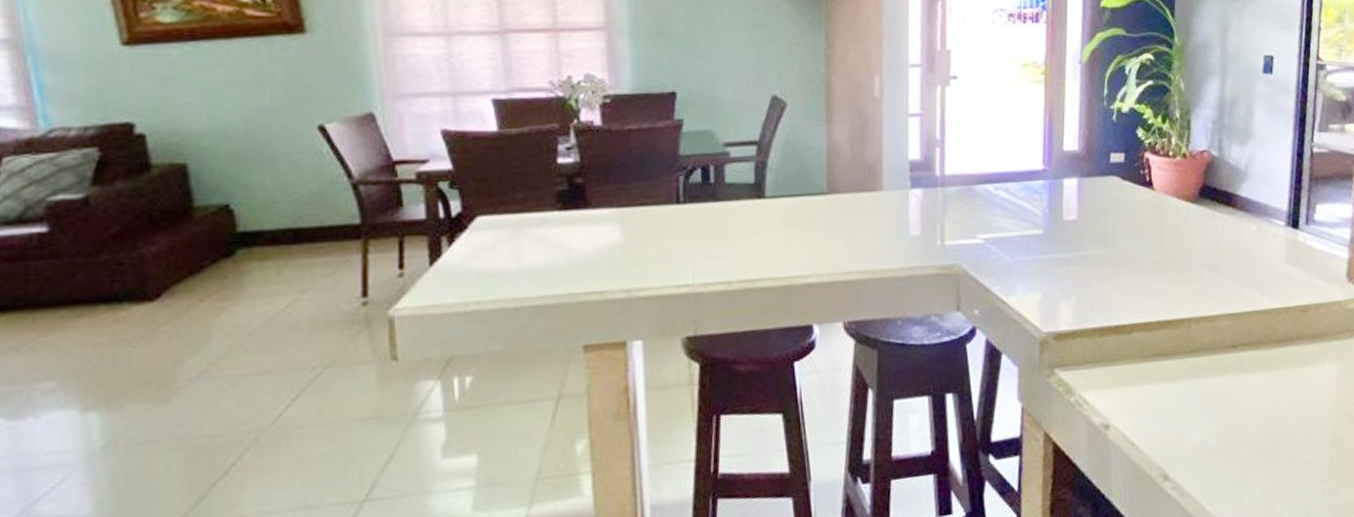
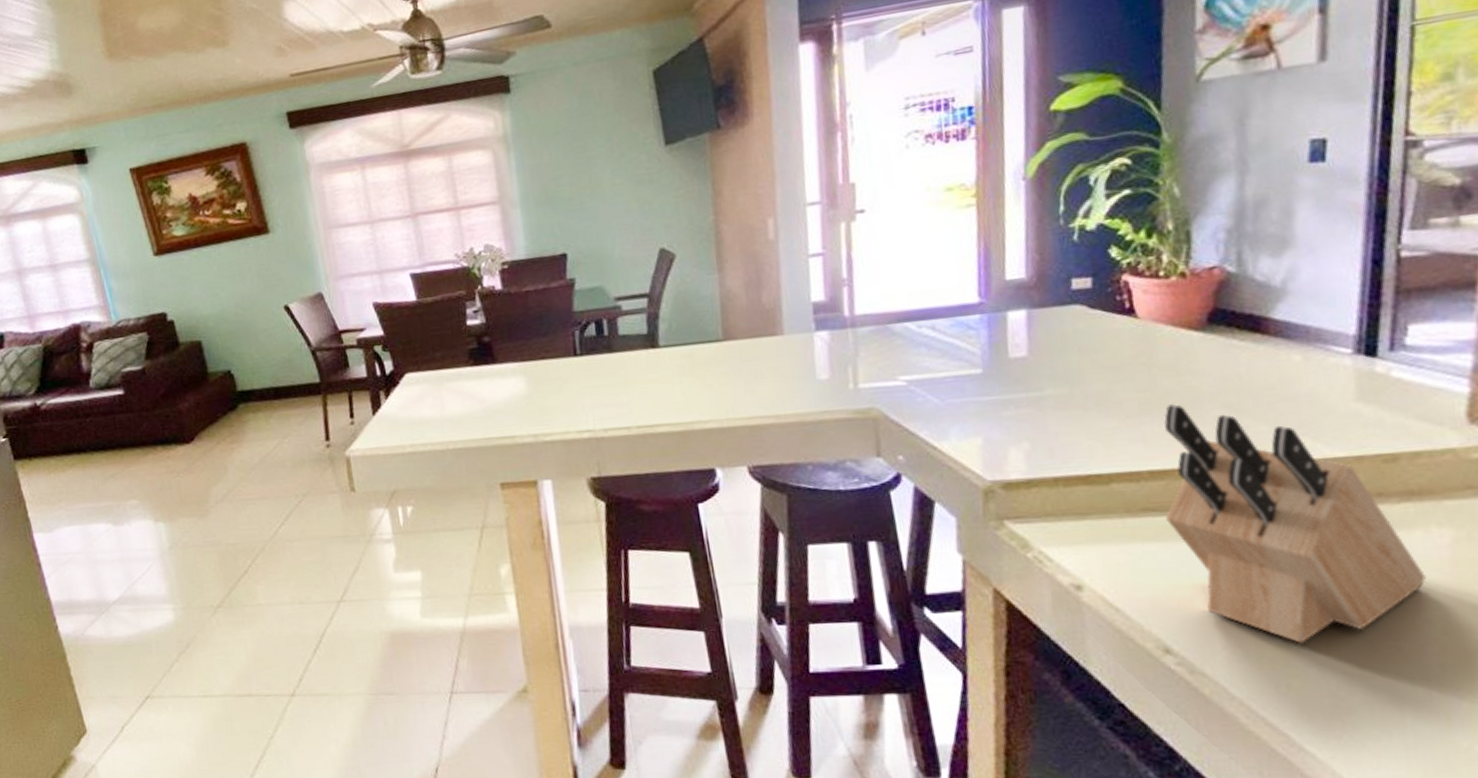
knife block: none [1168,264,1323,462] -> present [1164,404,1426,643]

